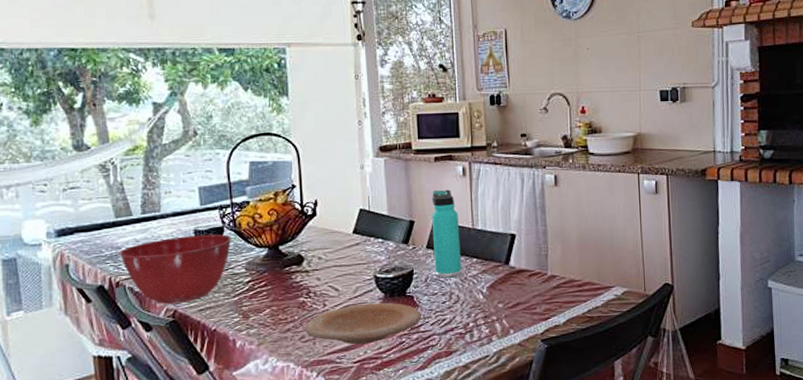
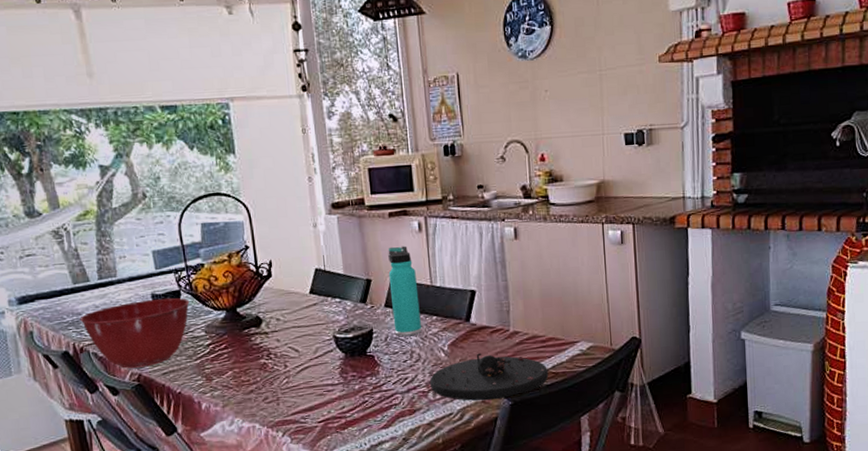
plate: present [305,302,422,345] -> none [268,362,384,405]
plate: none [468,296,584,344] -> present [430,353,549,401]

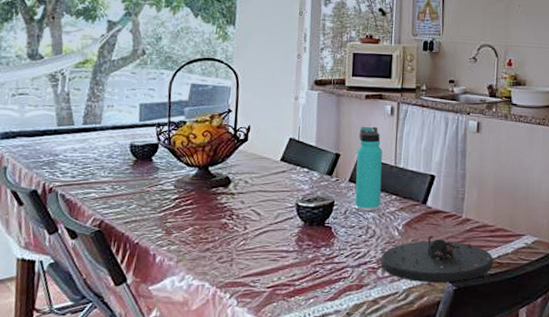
mixing bowl: present [80,297,190,369] -> none [56,149,165,214]

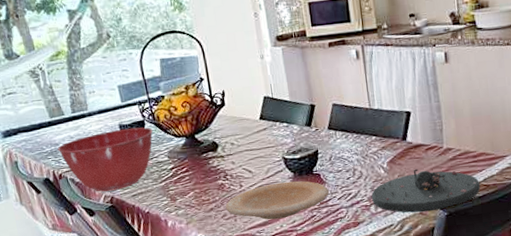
mixing bowl: none [56,149,165,214] -> present [57,127,153,192]
plate: none [224,230,338,270] -> present [226,181,330,220]
thermos bottle: present [354,126,383,211] -> none [329,72,362,156]

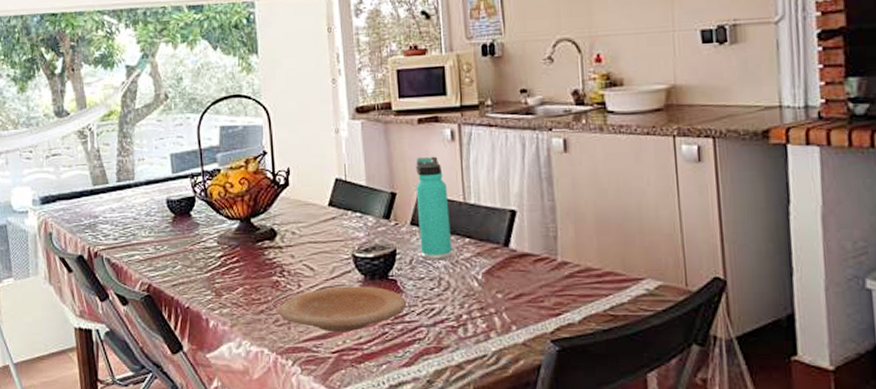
mixing bowl: present [57,127,153,192] -> none [96,204,204,277]
thermos bottle: none [329,72,362,156] -> present [416,156,452,259]
plate: present [371,169,481,213] -> none [460,285,606,343]

